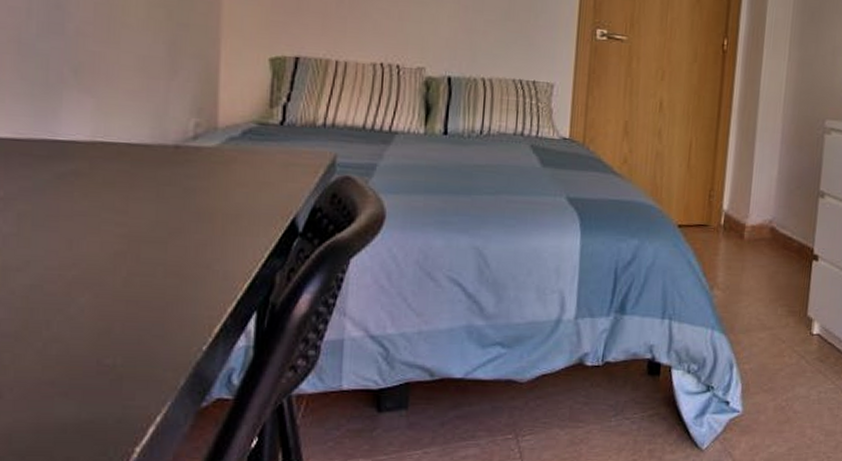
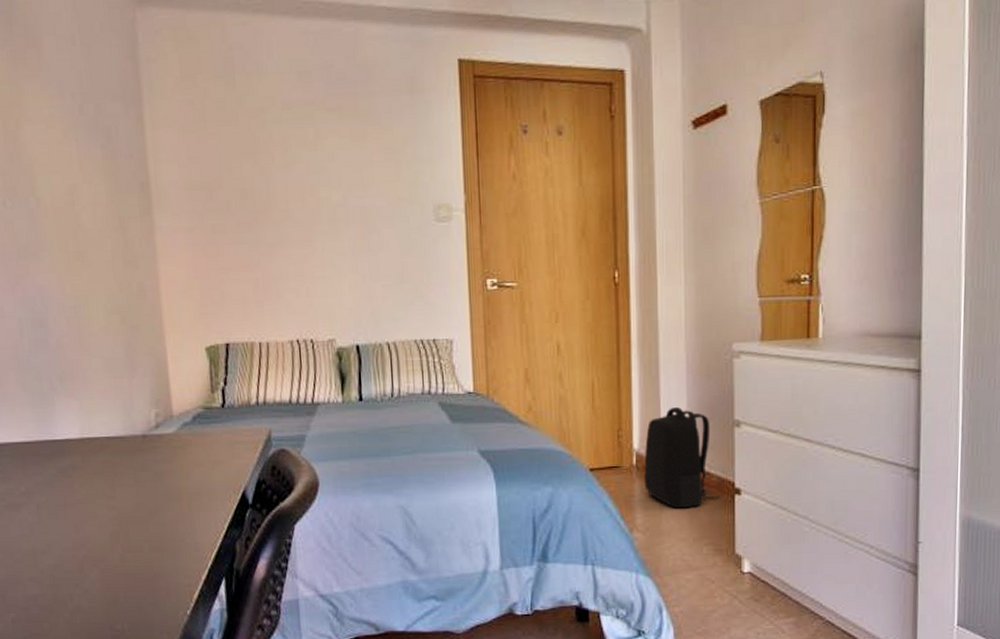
backpack: none [729,174,798,270] -> present [644,407,719,509]

